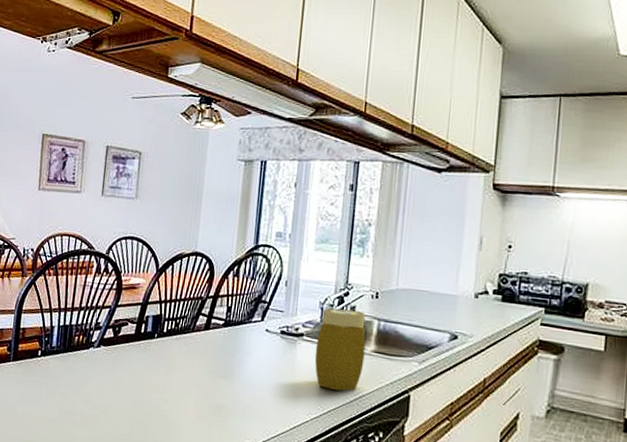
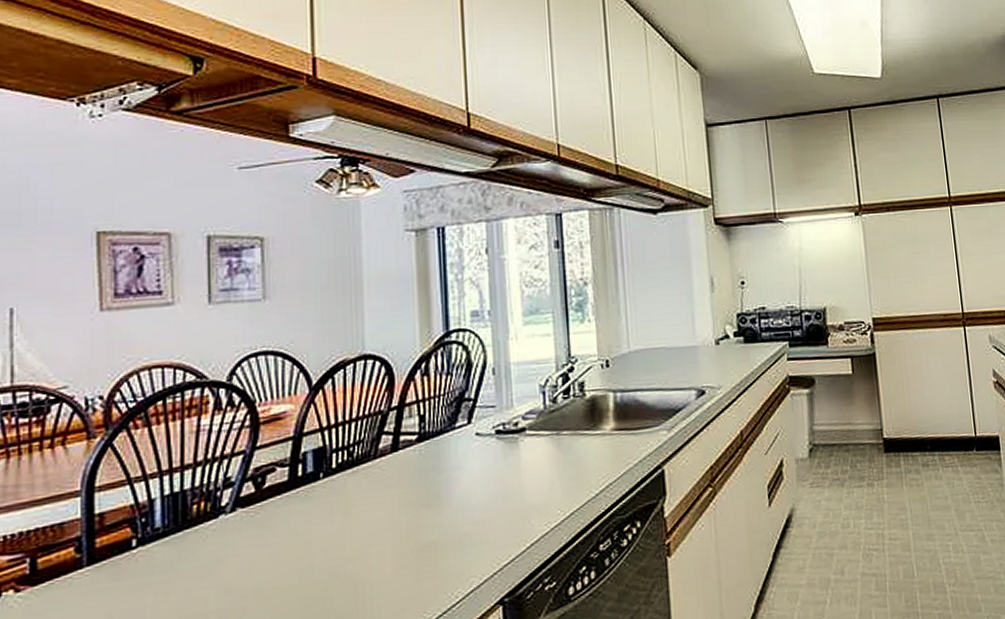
jar: present [314,308,366,391] -> none [543,386,605,487]

